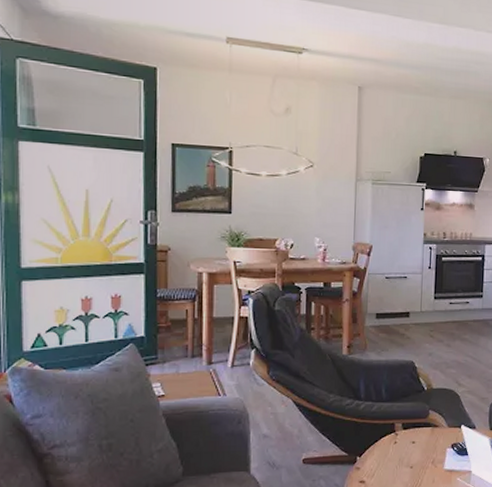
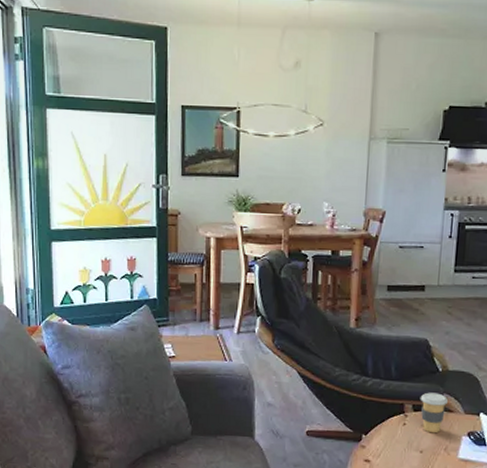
coffee cup: none [408,410,433,449] -> present [420,392,448,434]

